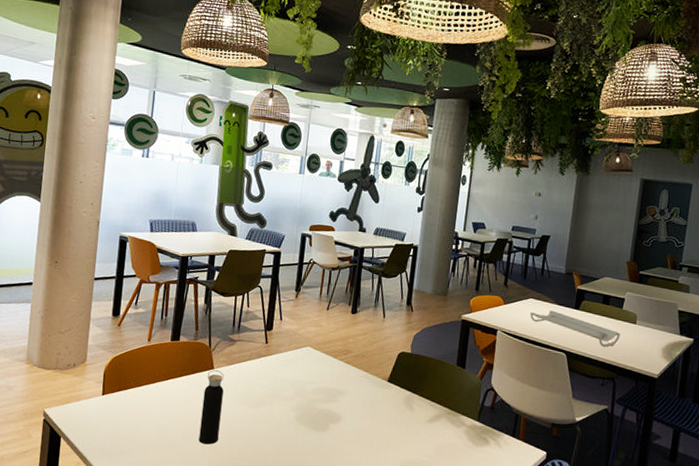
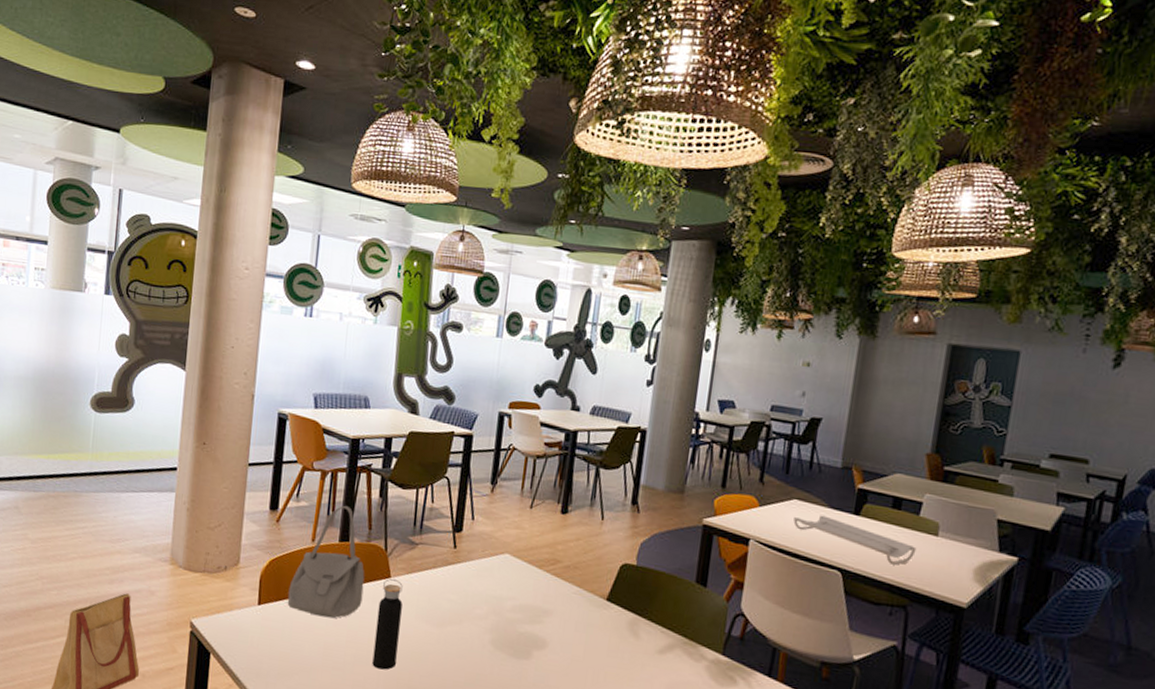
handbag: none [127,311,193,404] -> present [287,505,365,618]

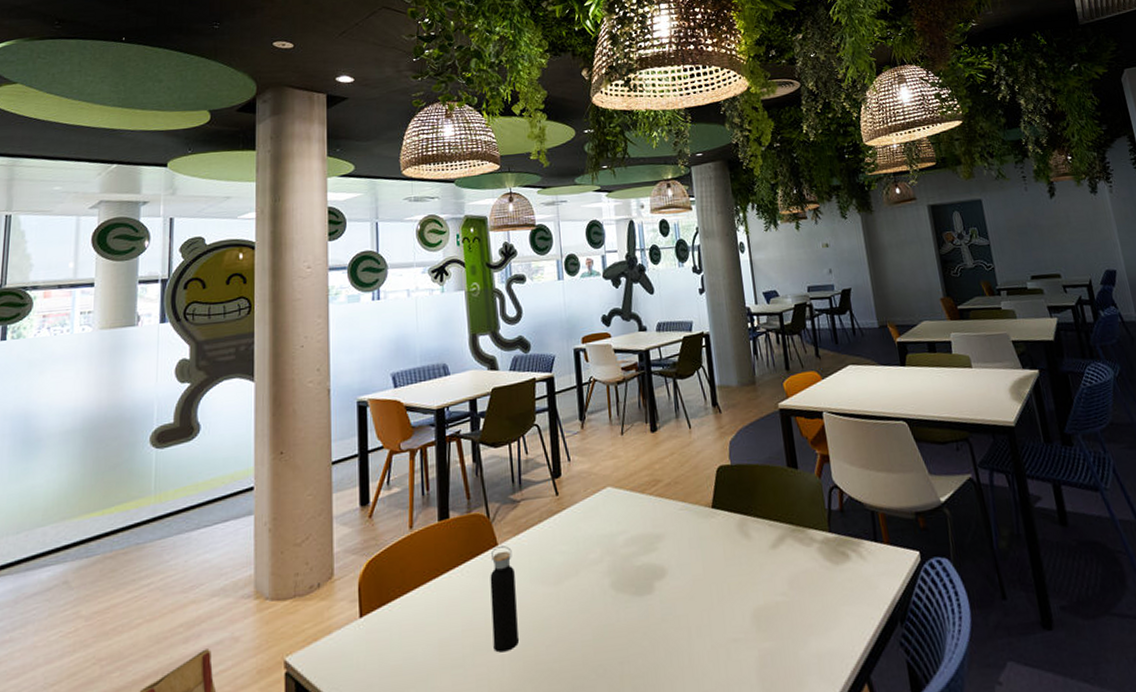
handbag: present [287,505,365,618] -> none [391,480,472,612]
tray: present [793,515,917,565] -> none [854,373,960,403]

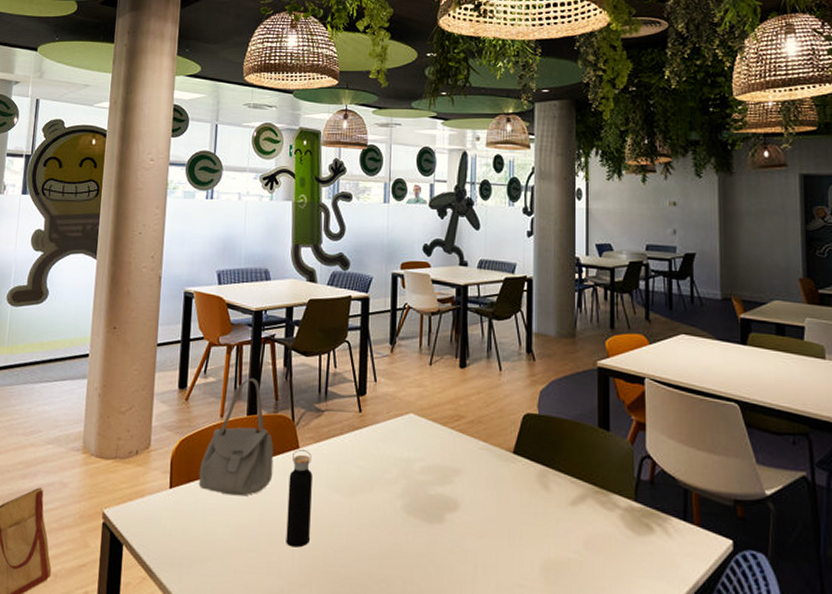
handbag: none [391,480,472,612] -> present [198,377,274,496]

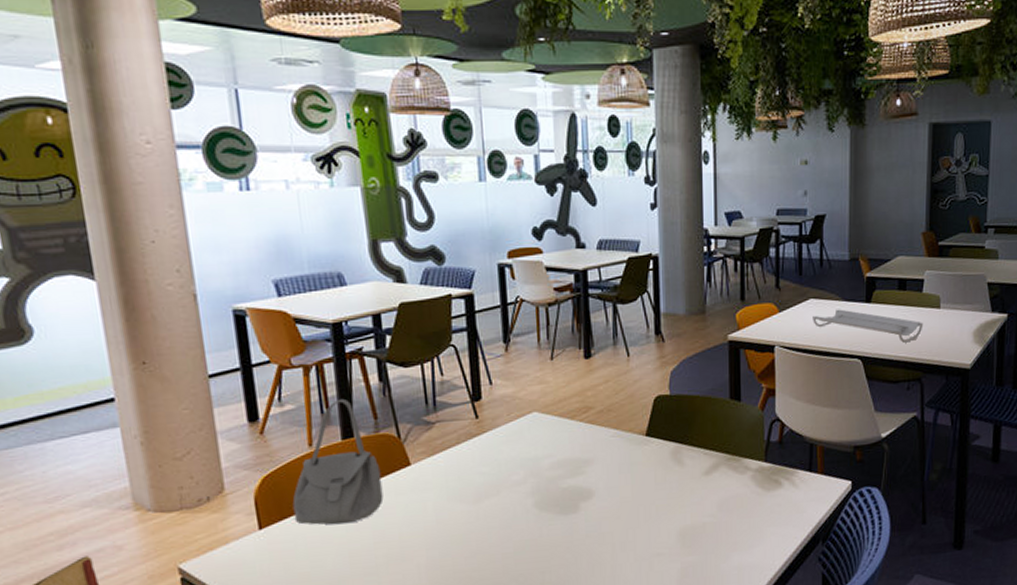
water bottle: present [286,450,312,548] -> none [403,466,435,563]
tray: none [684,348,807,392] -> present [813,309,924,343]

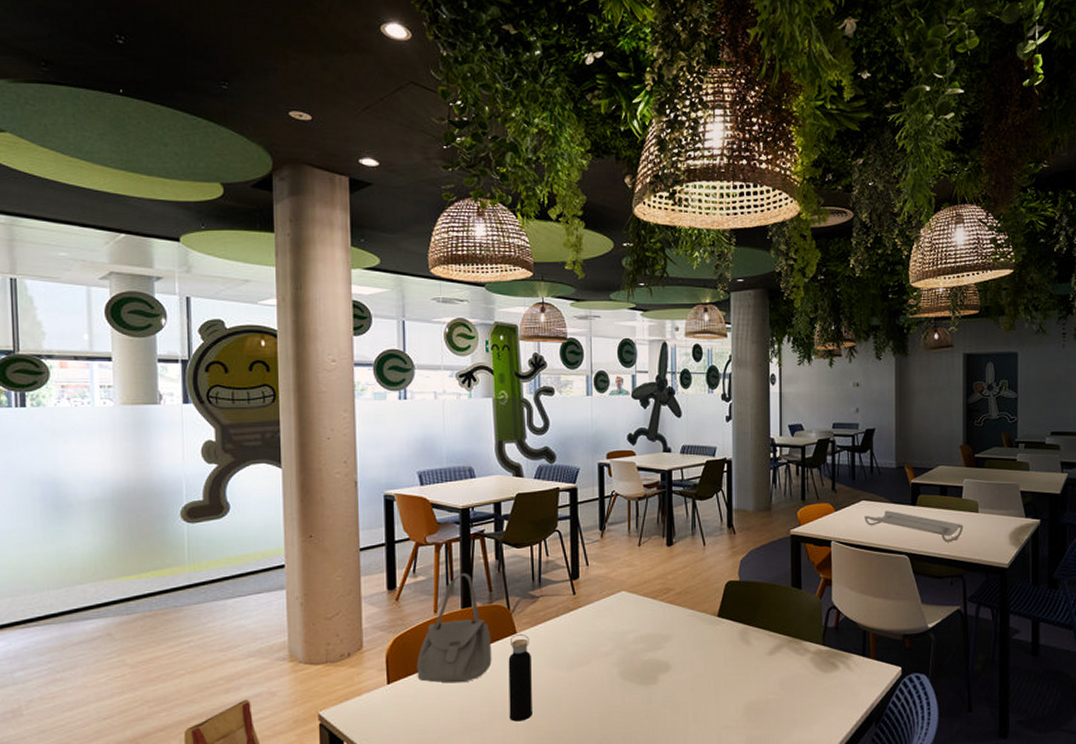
water bottle: none [403,466,435,563] -> present [508,634,532,722]

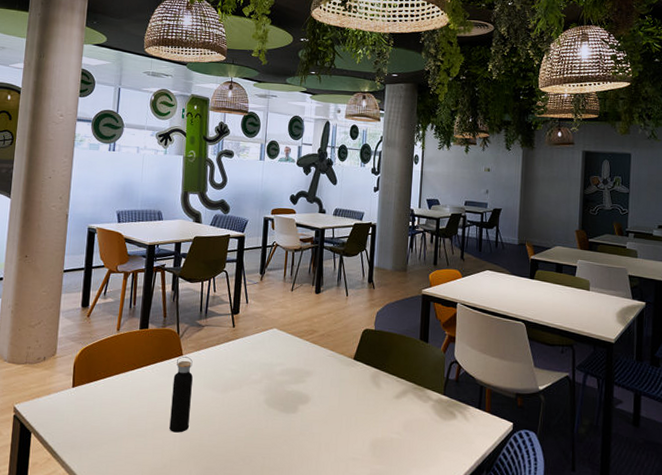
handbag: present [417,572,492,683] -> none [97,299,162,393]
tray: present [864,510,964,542] -> none [488,281,576,314]

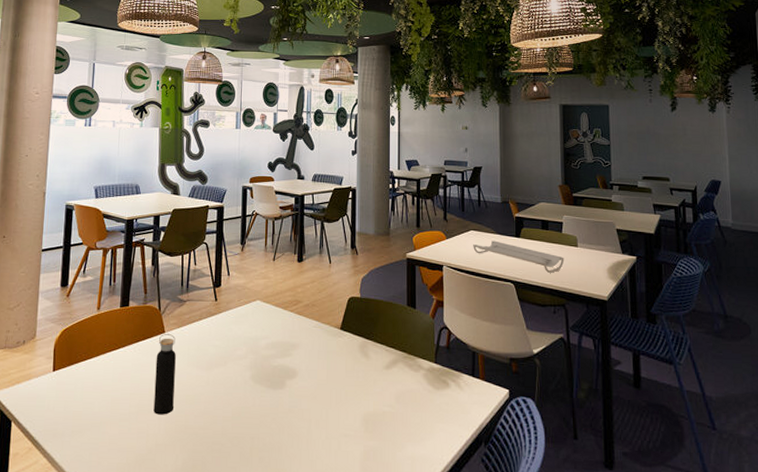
tray: none [488,281,576,314] -> present [473,240,565,273]

